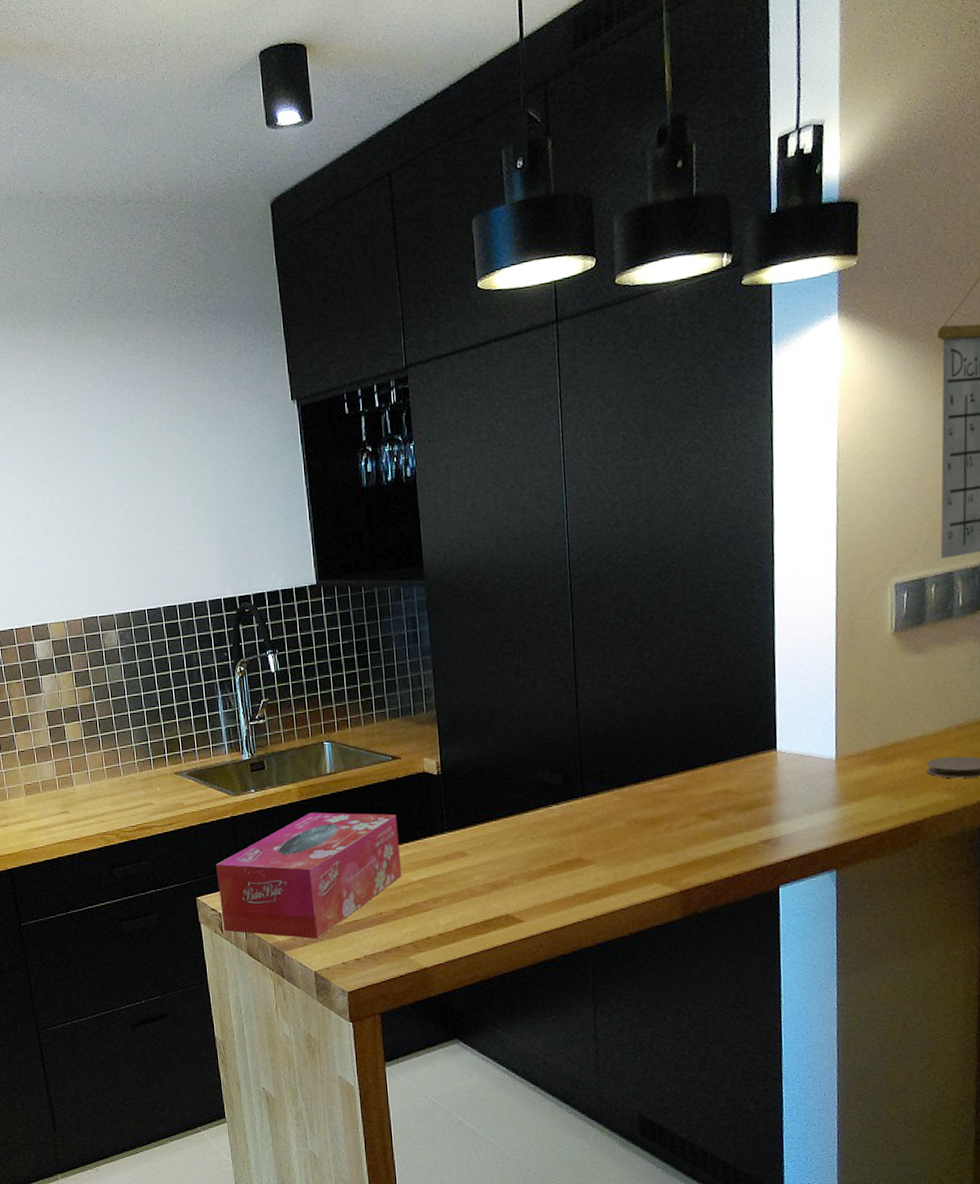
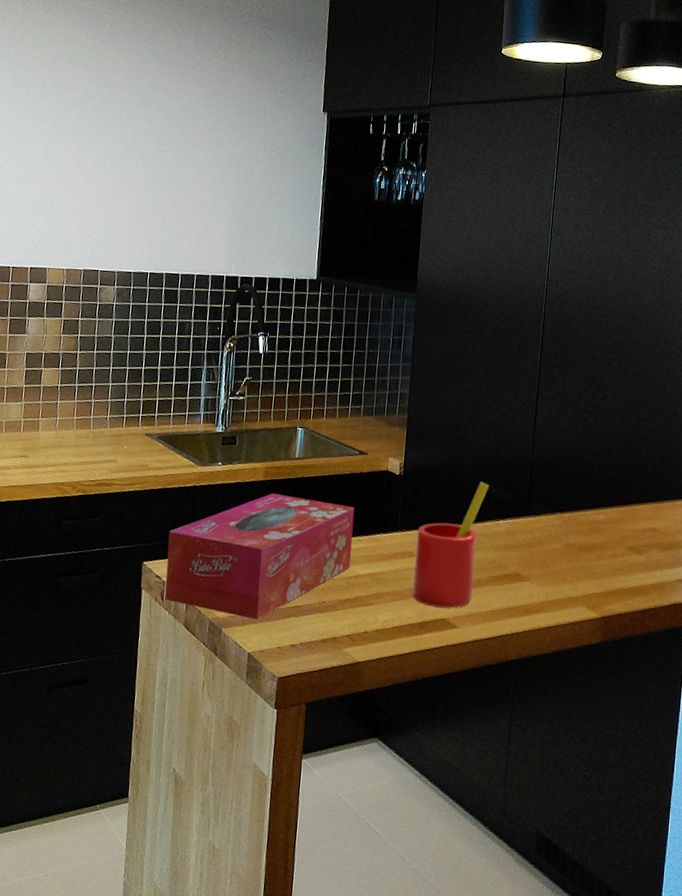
straw: none [466,768,536,904] -> present [412,481,490,608]

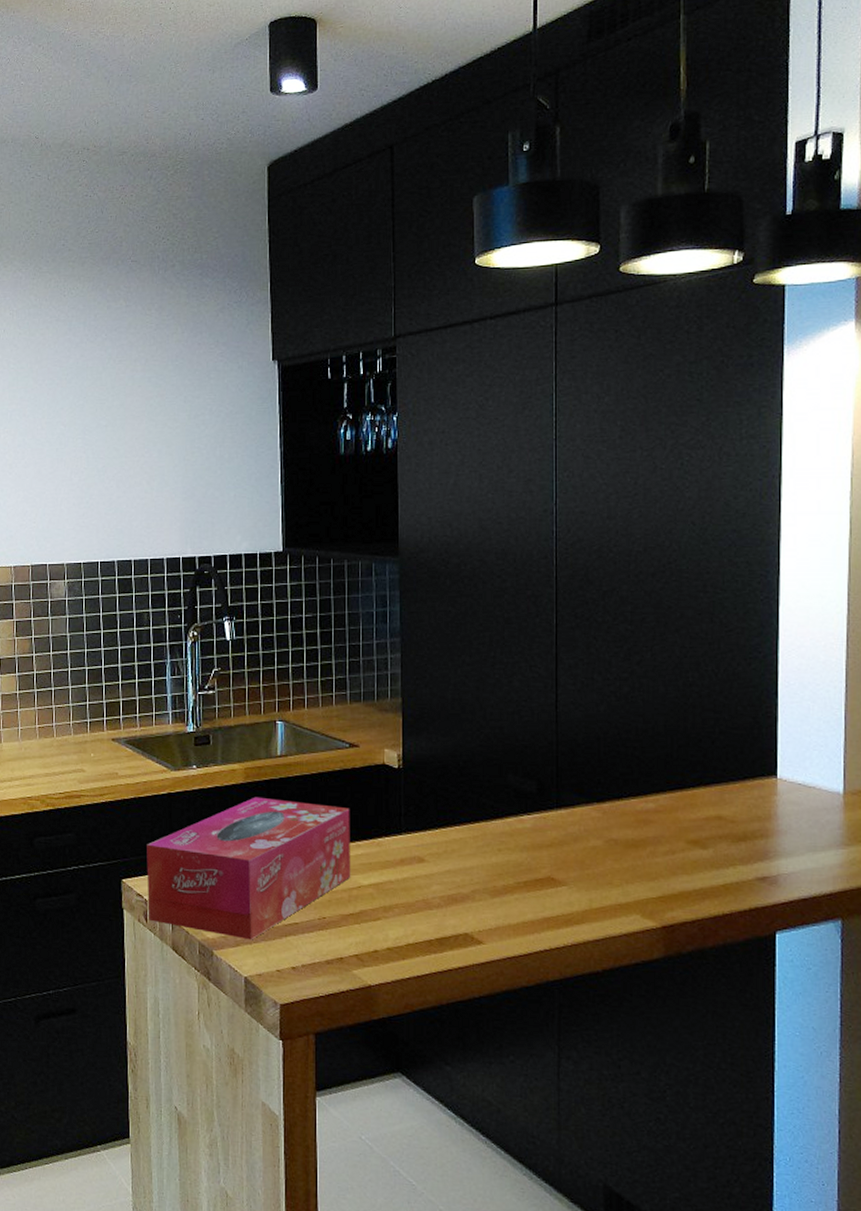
straw: present [412,481,490,608] -> none [425,770,508,921]

